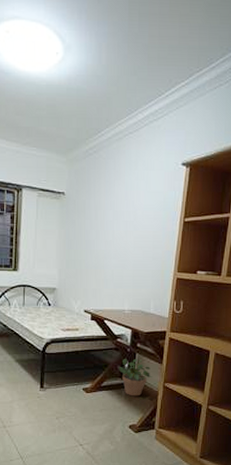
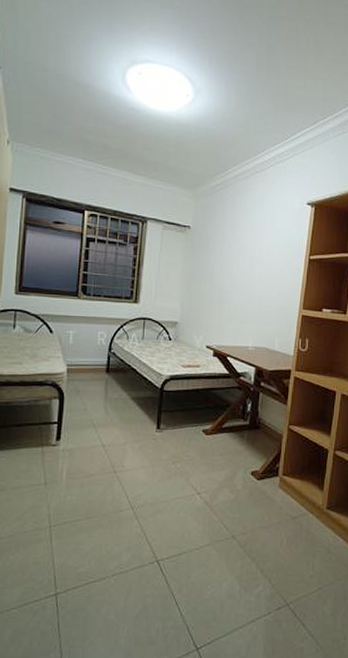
potted plant: present [119,359,152,396] -> none [241,399,277,440]

